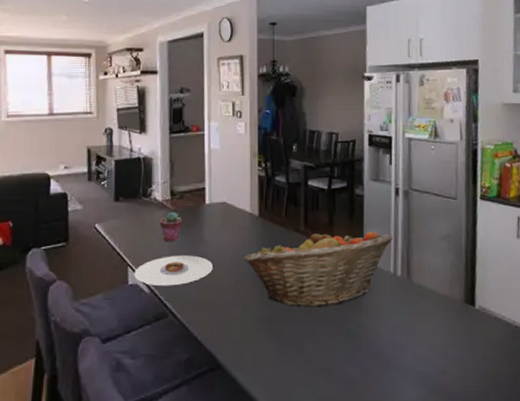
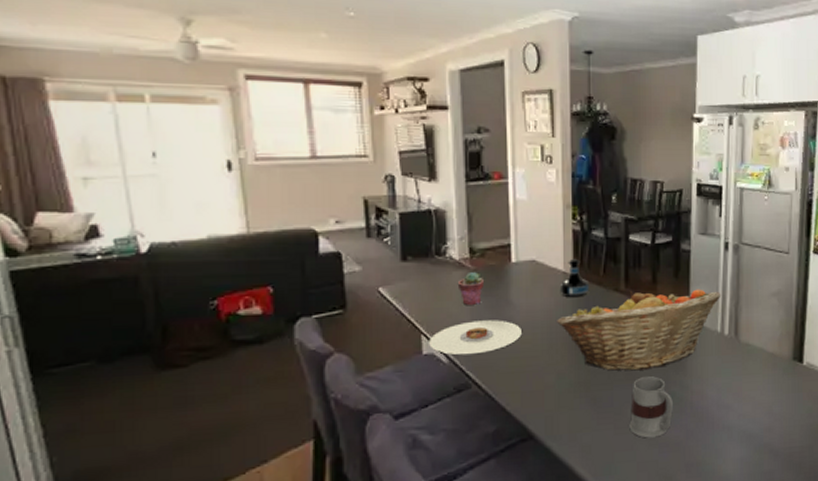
tequila bottle: none [246,201,273,237] -> present [559,258,590,298]
mug: none [308,313,350,374] -> present [629,376,673,438]

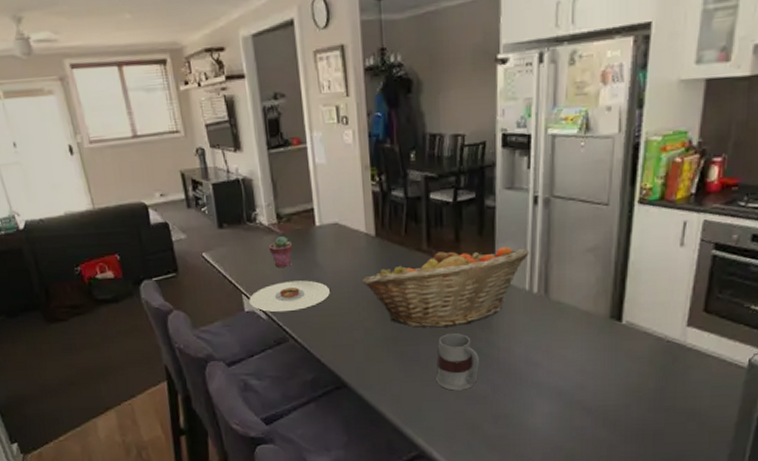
tequila bottle: present [559,258,590,298] -> none [362,219,392,258]

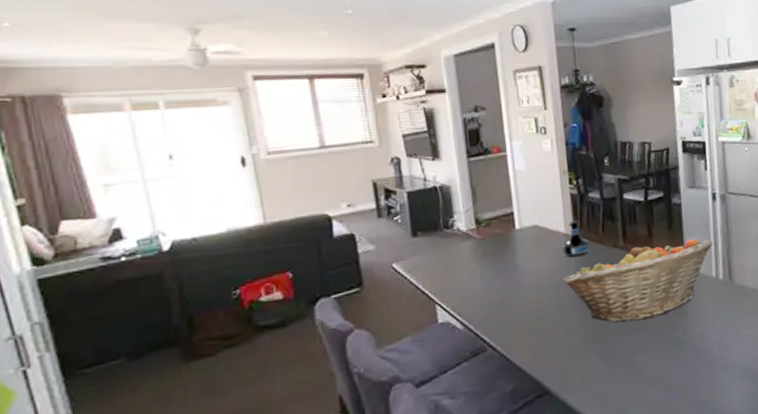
plate: present [249,280,330,312] -> none [444,284,530,321]
potted succulent: present [268,236,293,267] -> none [466,241,492,273]
tequila bottle: none [362,219,392,258] -> present [562,220,591,257]
mug: present [436,333,479,391] -> none [638,324,678,383]

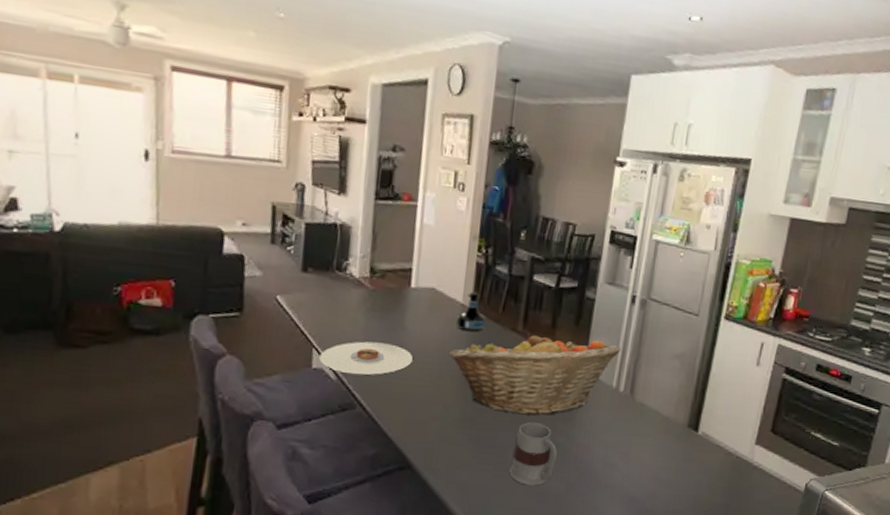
plate: none [444,284,530,321] -> present [319,341,413,375]
mug: none [638,324,678,383] -> present [509,422,557,486]

